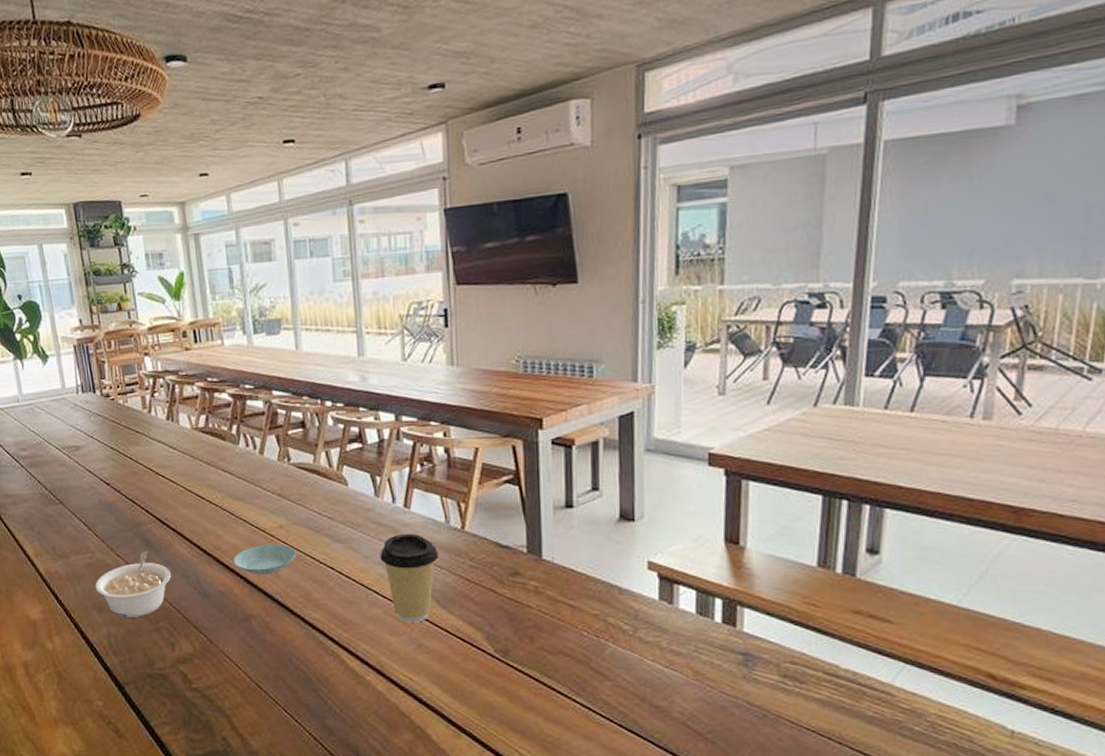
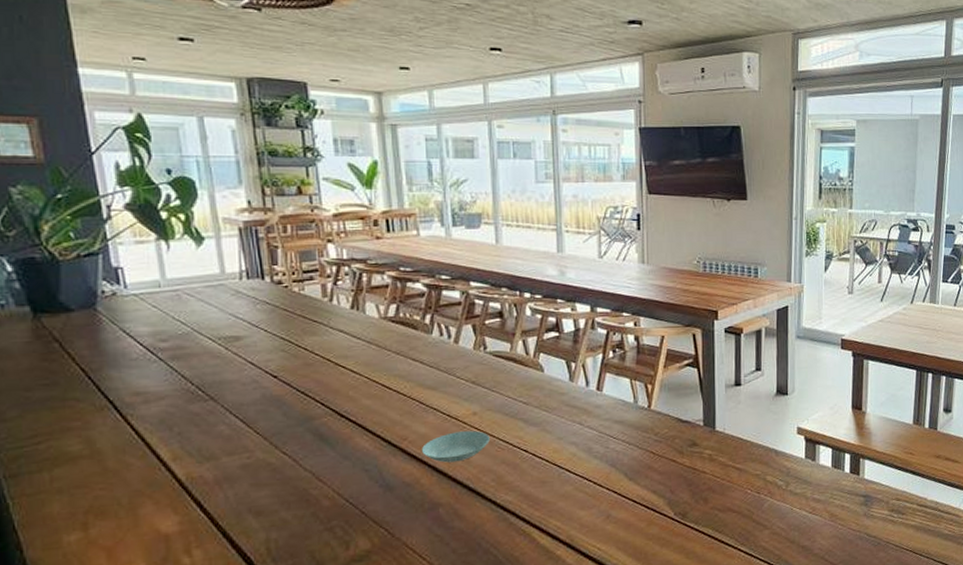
legume: present [95,551,172,617] -> none [252,446,350,520]
coffee cup: present [380,533,440,622] -> none [573,413,628,496]

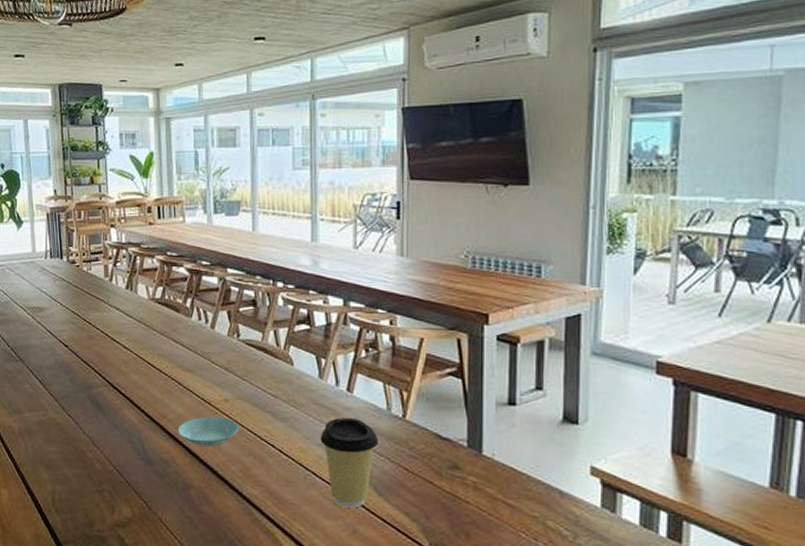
coffee cup: none [573,413,628,496] -> present [320,417,379,508]

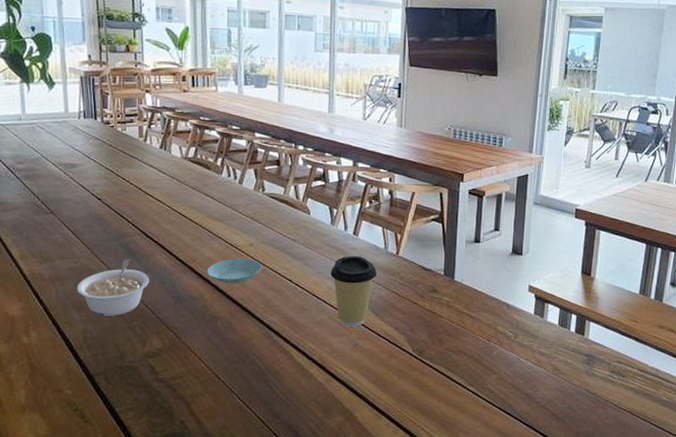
legume: none [45,413,118,478] -> present [76,259,150,316]

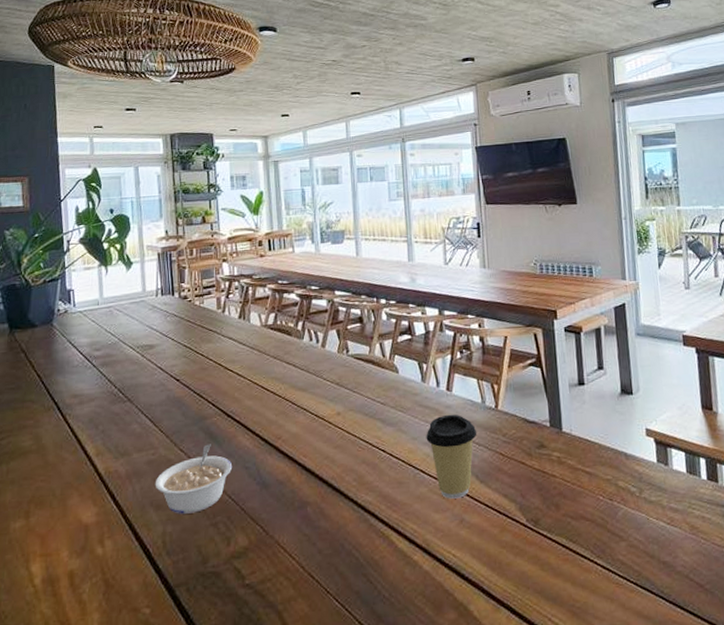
saucer: present [206,258,262,284] -> none [292,430,352,462]

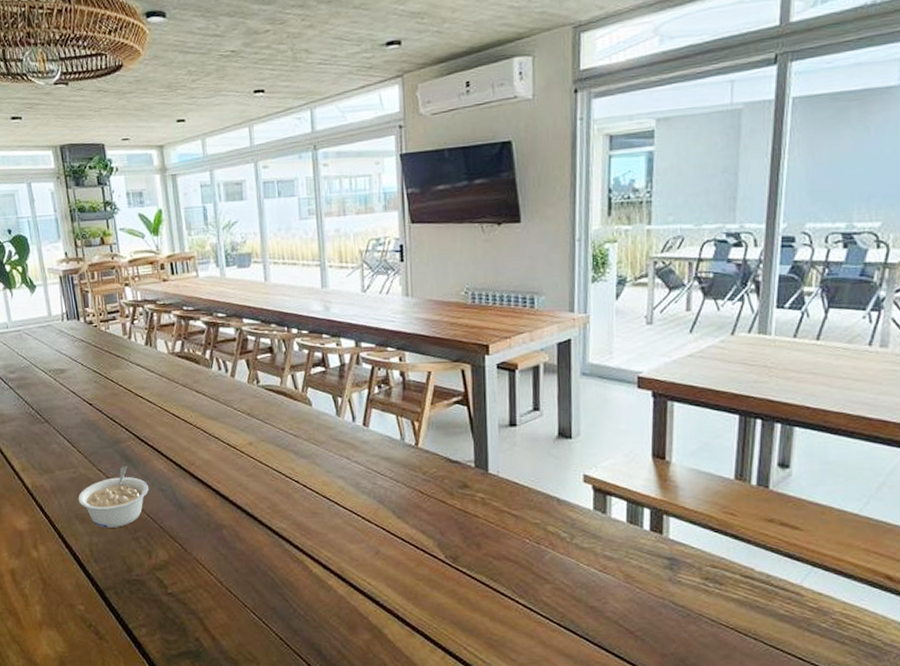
coffee cup: present [426,414,477,499] -> none [341,449,395,531]

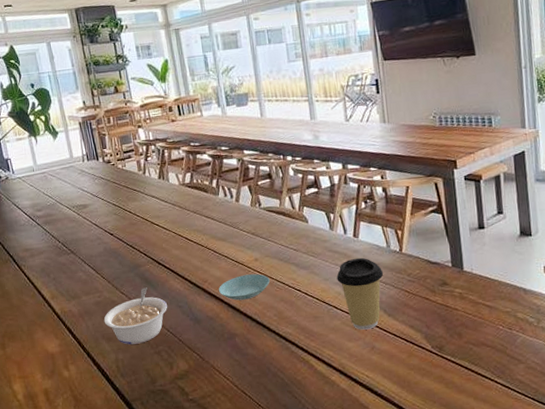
saucer: none [206,460,265,488] -> present [218,274,270,301]
coffee cup: none [341,449,395,531] -> present [336,257,384,330]

